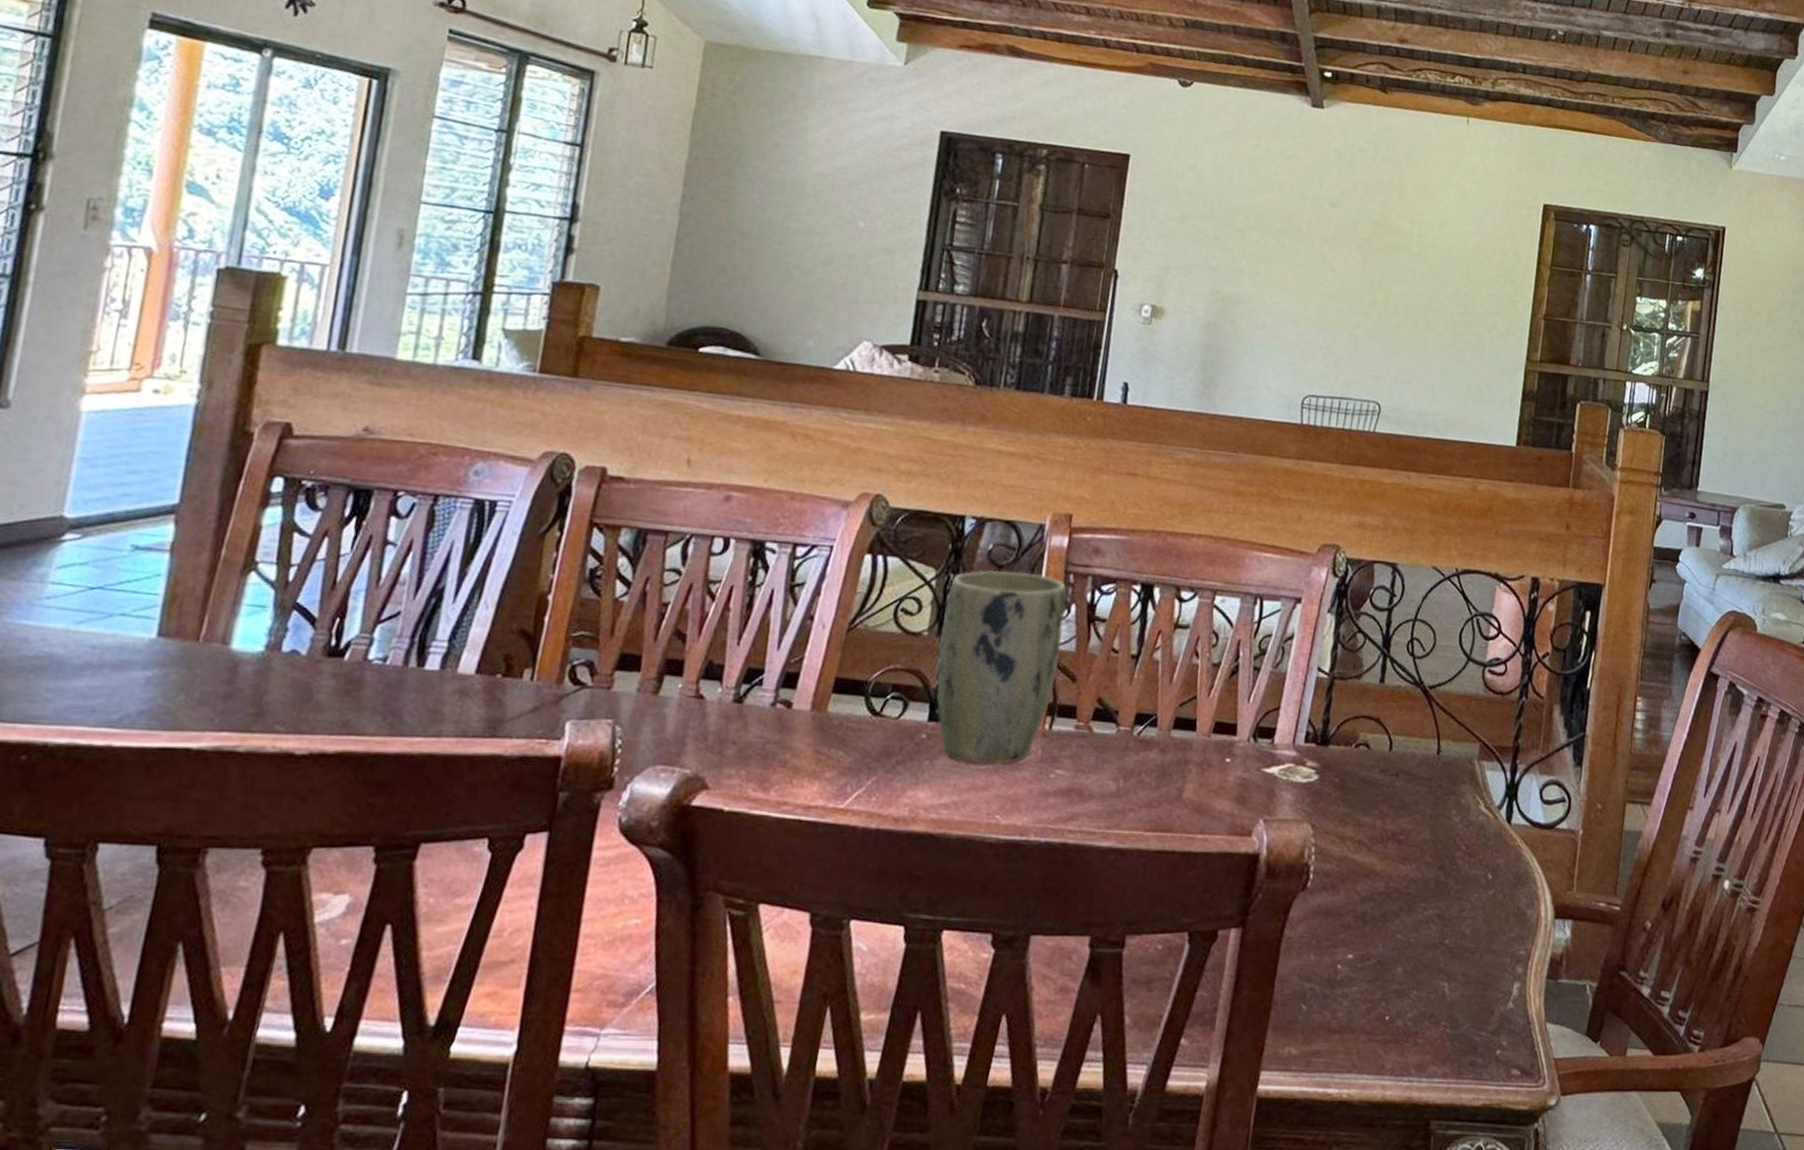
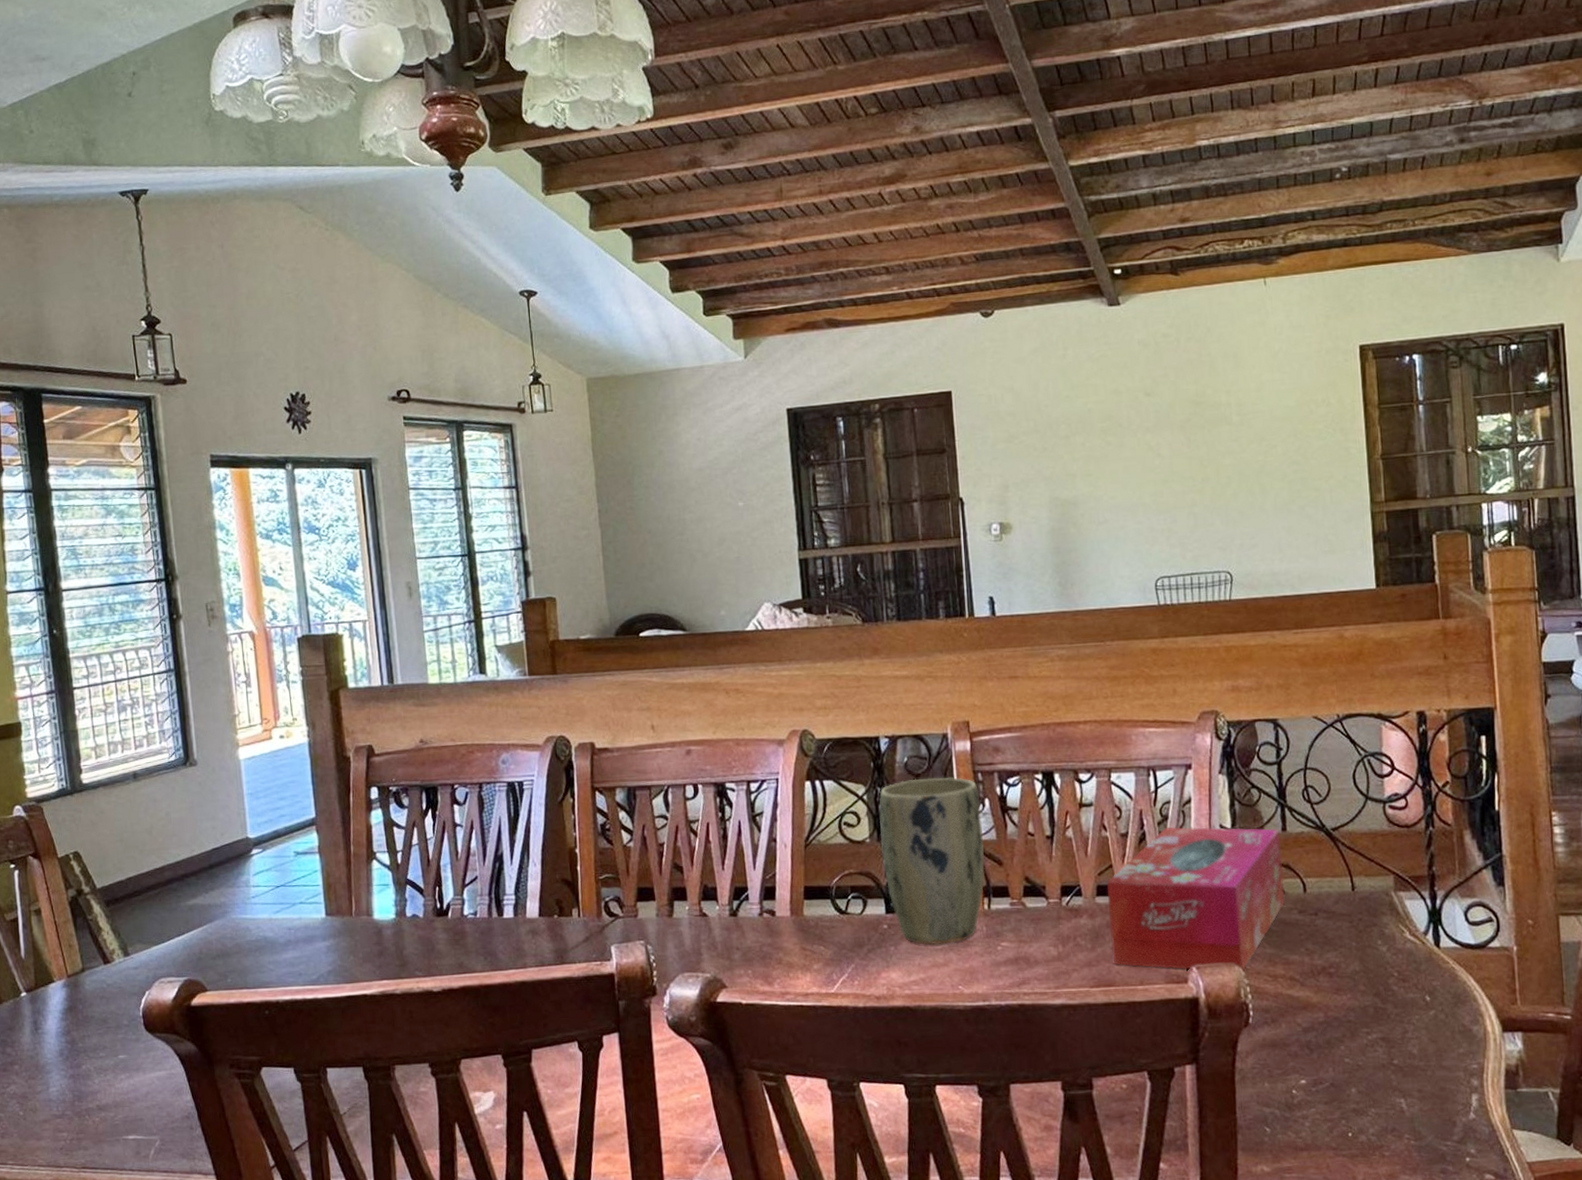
tissue box: none [1175,662,1377,828] -> present [1106,826,1285,970]

